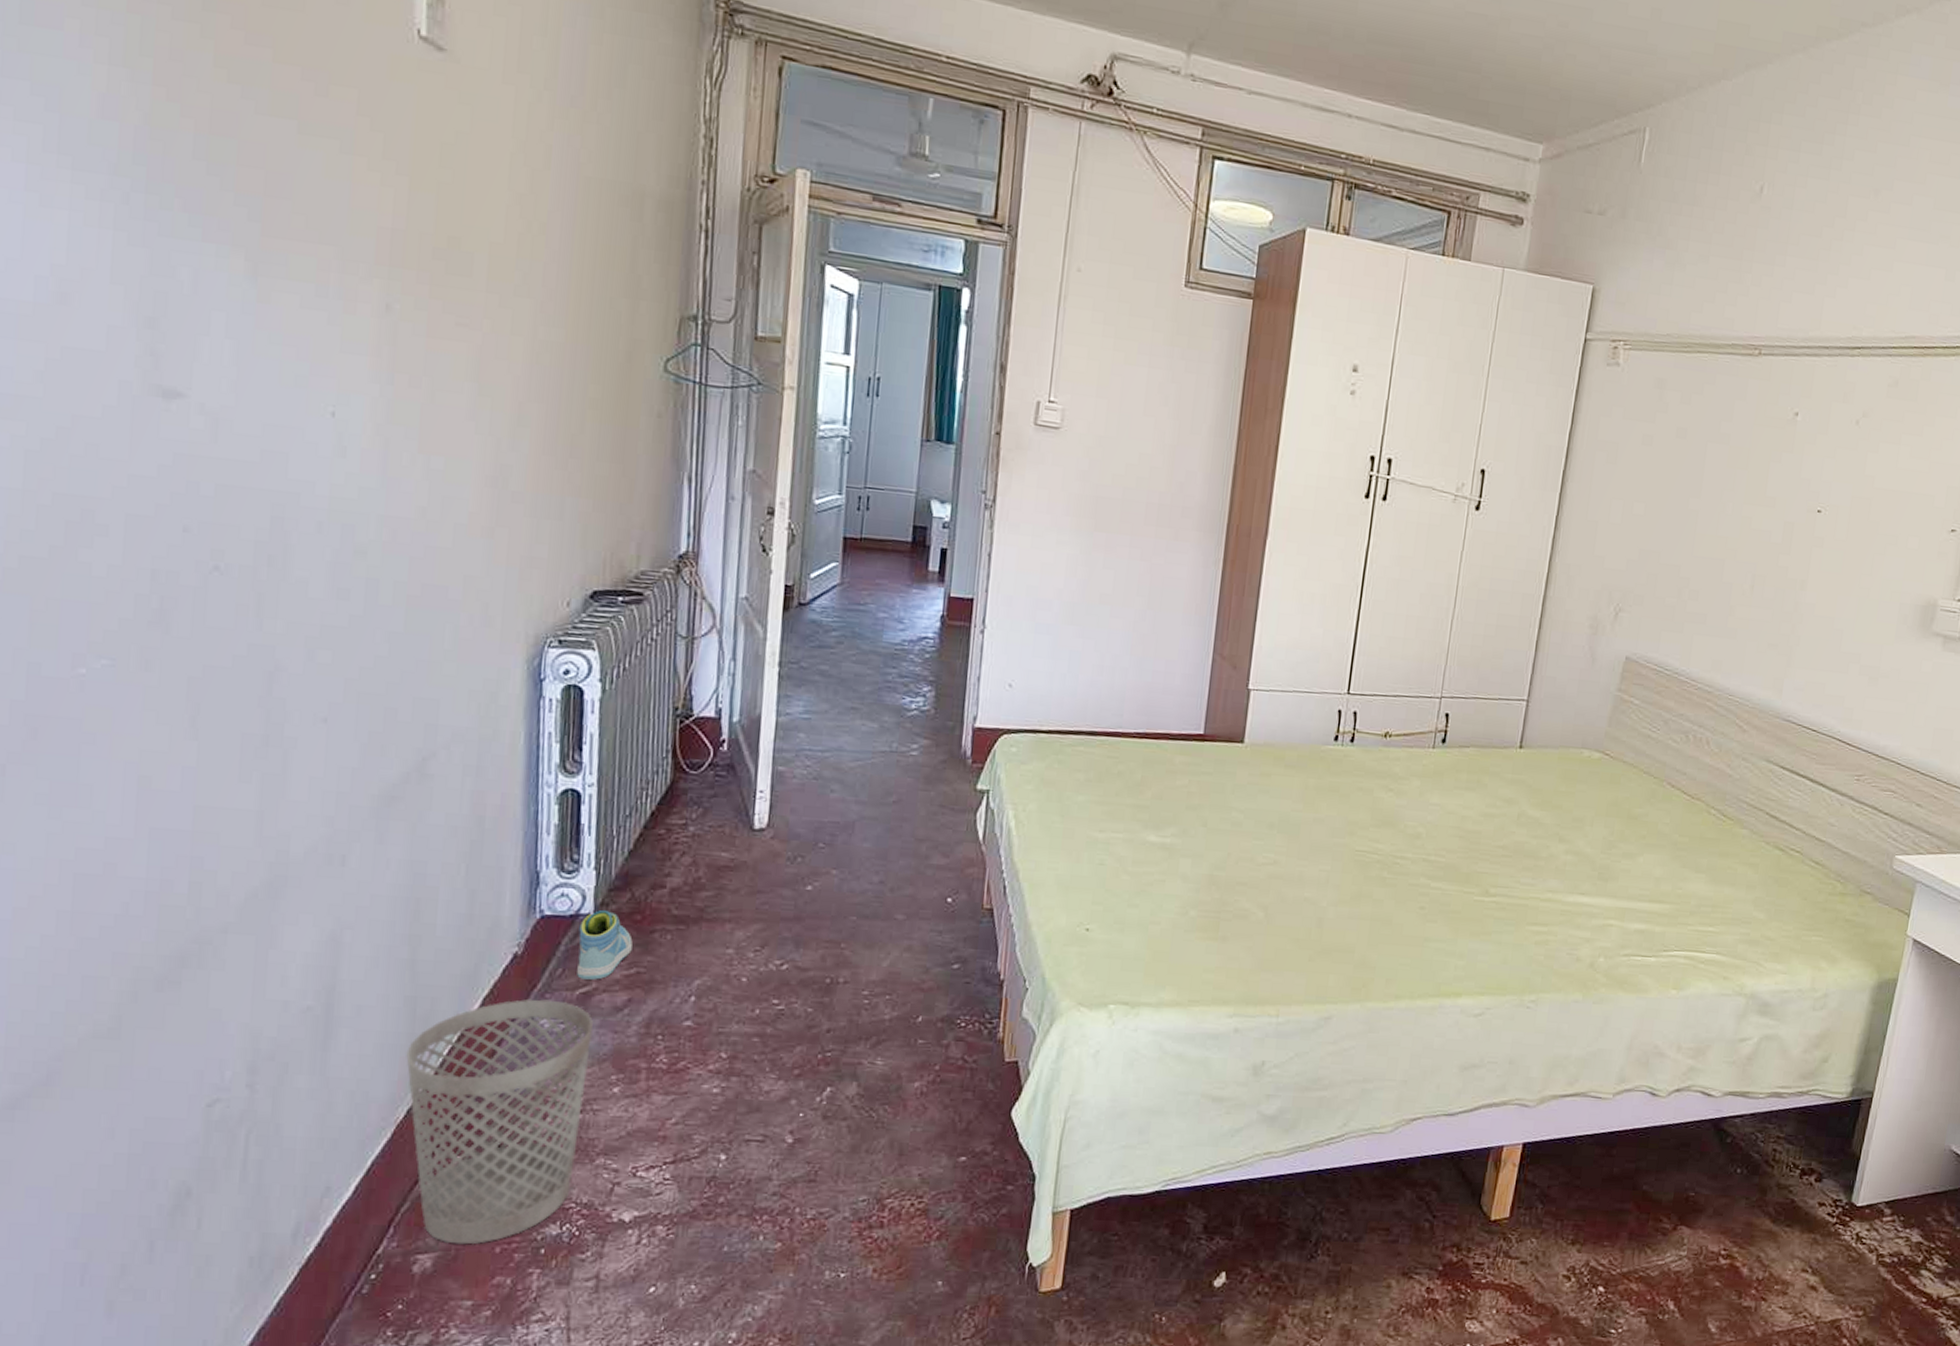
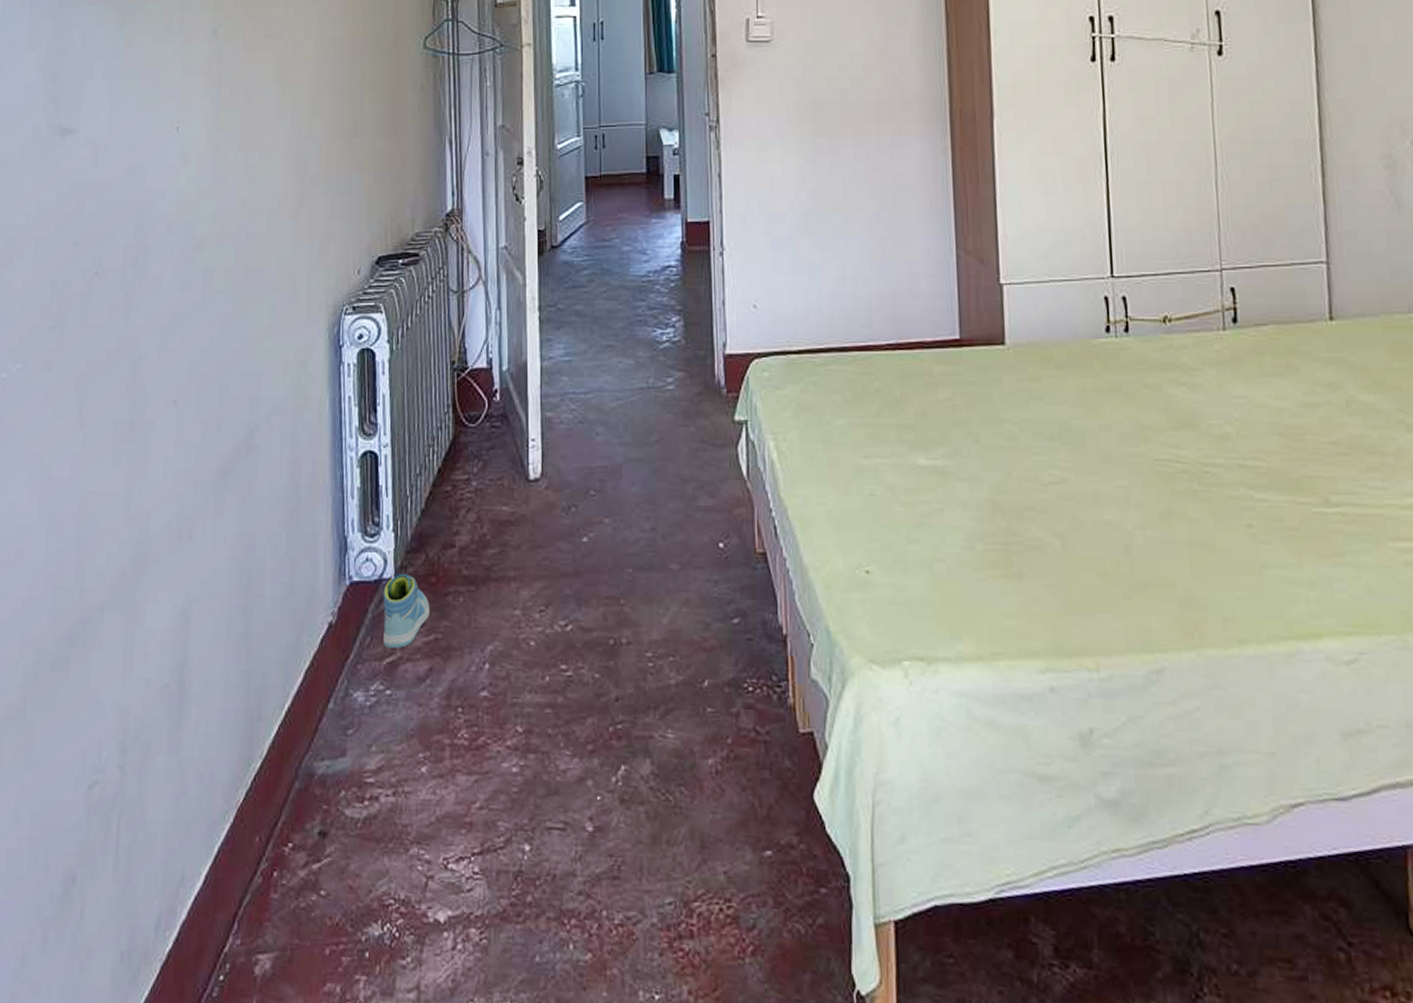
wastebasket: present [406,998,594,1245] -> none [244,670,401,944]

